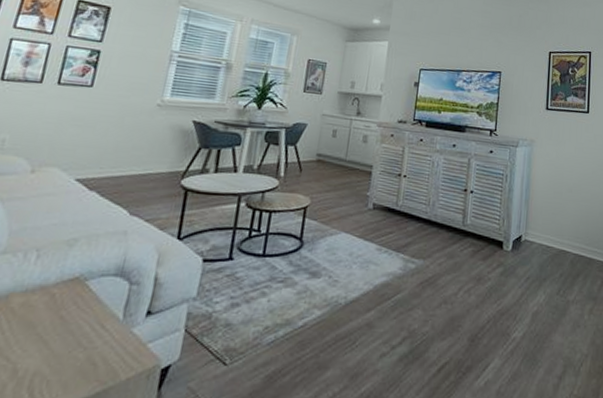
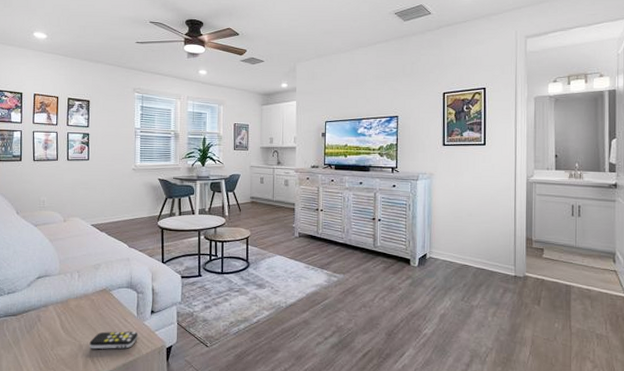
remote control: none [30,344,119,376] -> present [89,331,138,350]

